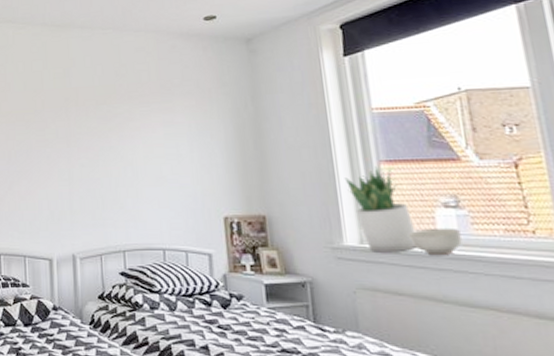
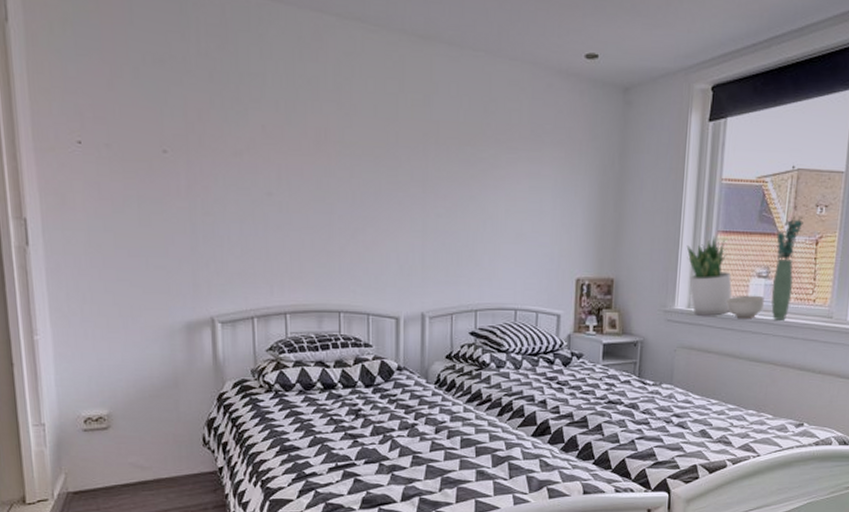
vase: none [457,138,500,256] -> present [771,216,803,320]

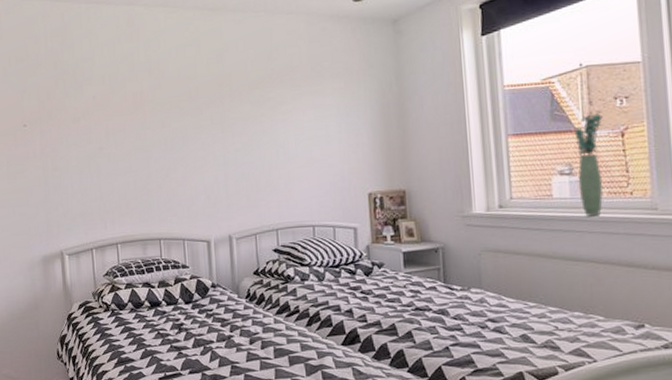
planter: present [686,236,732,316] -> none [476,140,534,218]
bowl: present [726,295,764,319] -> none [529,193,572,218]

